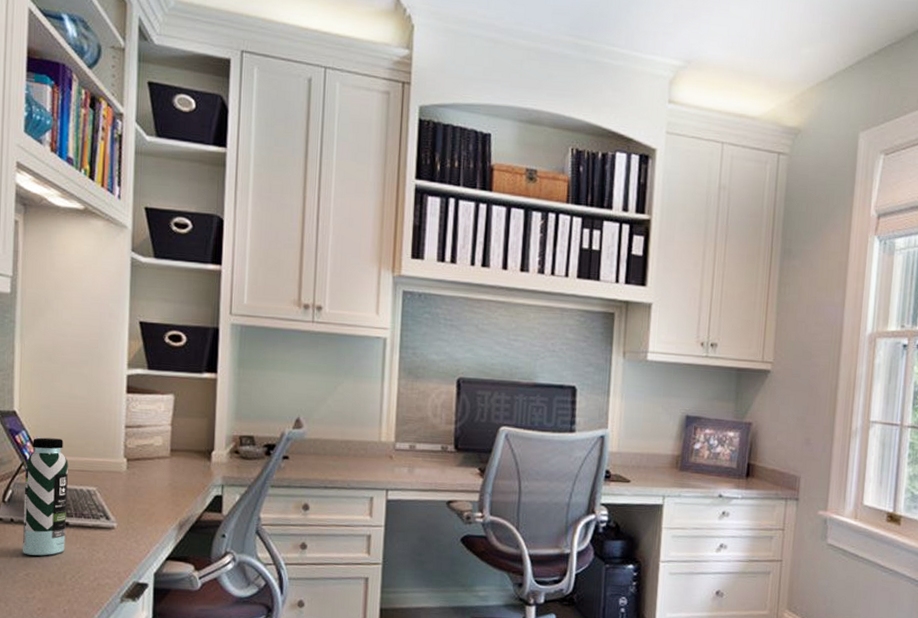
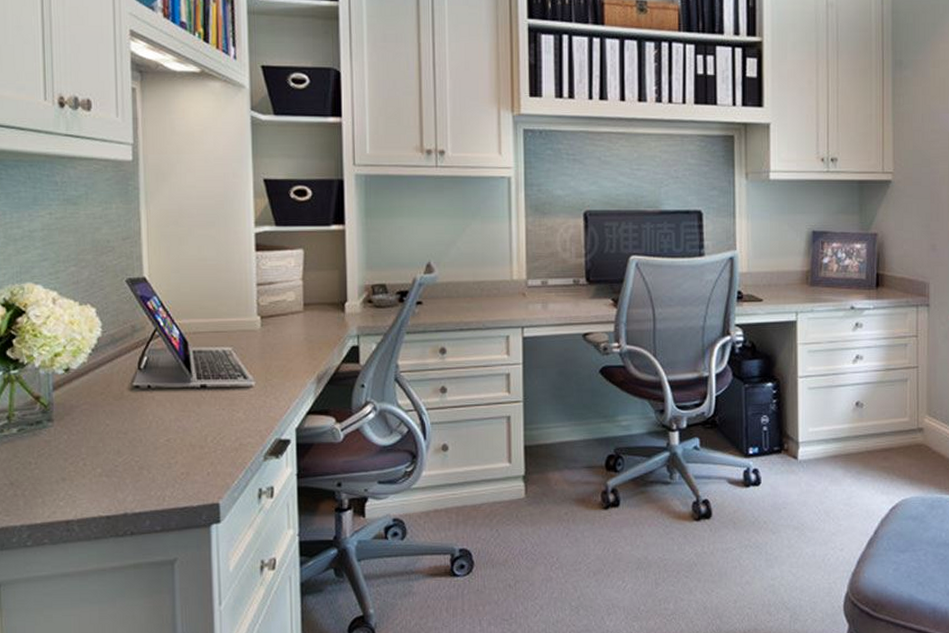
water bottle: present [22,437,68,556] -> none [158,302,204,420]

